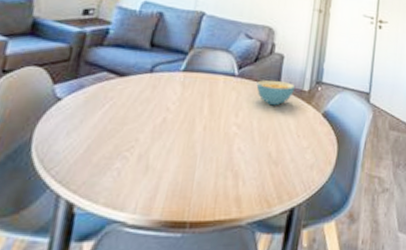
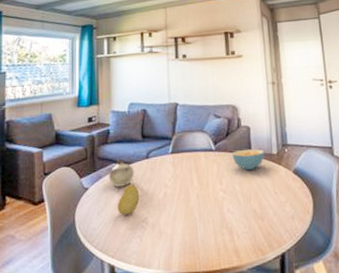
teapot: none [93,66,131,105] -> present [108,158,135,188]
fruit: none [95,102,131,139] -> present [117,184,140,215]

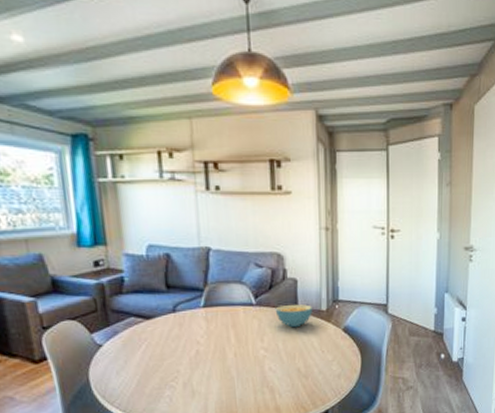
teapot: present [108,158,135,188] -> none [126,311,160,345]
fruit: present [117,184,140,215] -> none [139,341,167,374]

